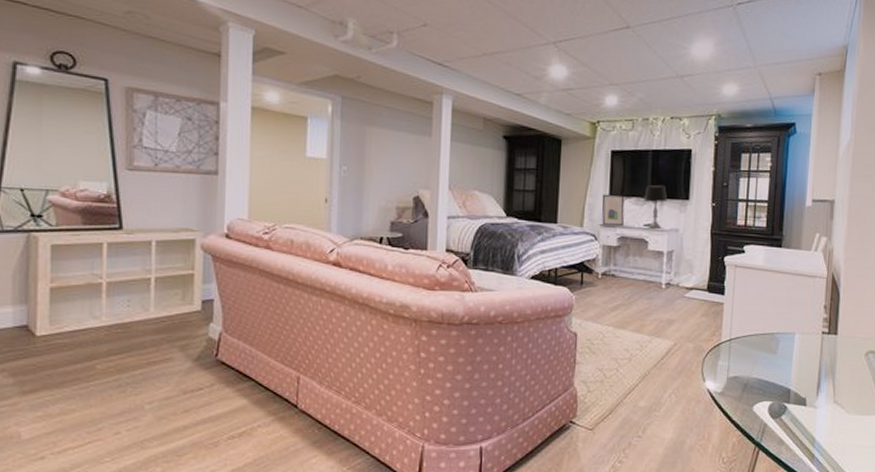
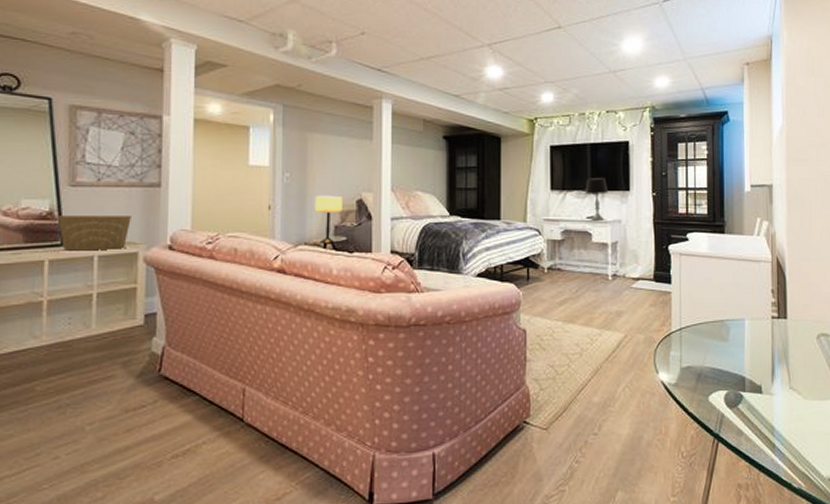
basket: none [115,199,188,236] -> present [57,215,131,251]
table lamp: none [371,190,400,240] -> present [314,195,343,244]
picture frame: present [602,194,625,227] -> none [543,188,566,220]

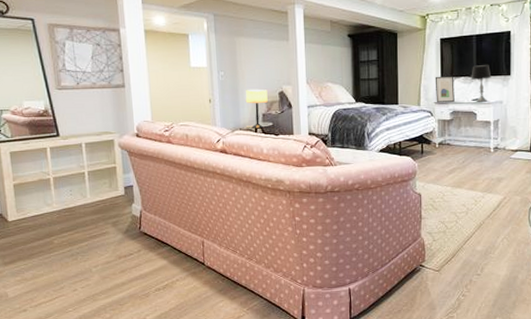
basket: present [57,215,131,251] -> none [51,111,106,140]
picture frame: none [543,188,566,220] -> present [435,76,455,103]

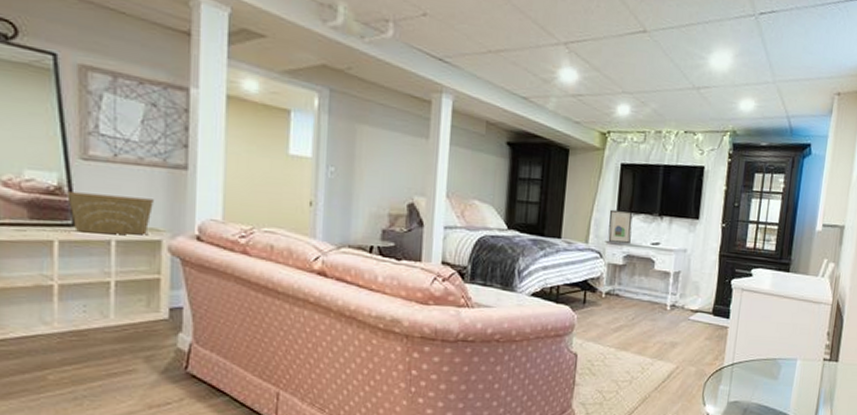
basket: none [51,111,106,140] -> present [67,191,154,236]
table lamp: present [245,89,268,129] -> none [360,194,392,249]
table lamp: present [471,64,492,102] -> none [652,201,677,248]

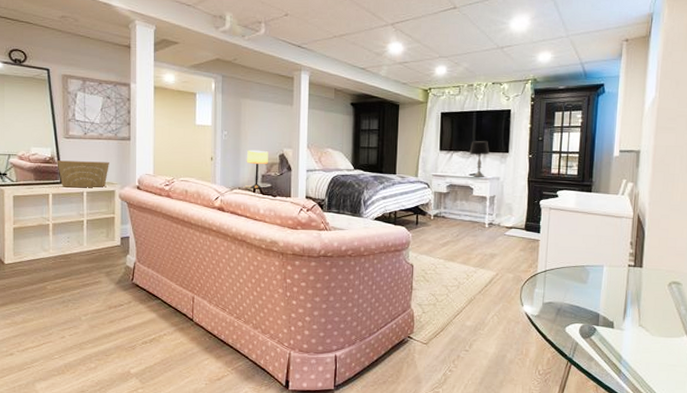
table lamp: none [360,194,392,249] -> present [246,149,268,189]
picture frame: present [608,209,633,245] -> none [433,149,453,176]
table lamp: none [652,201,677,248] -> present [469,140,490,177]

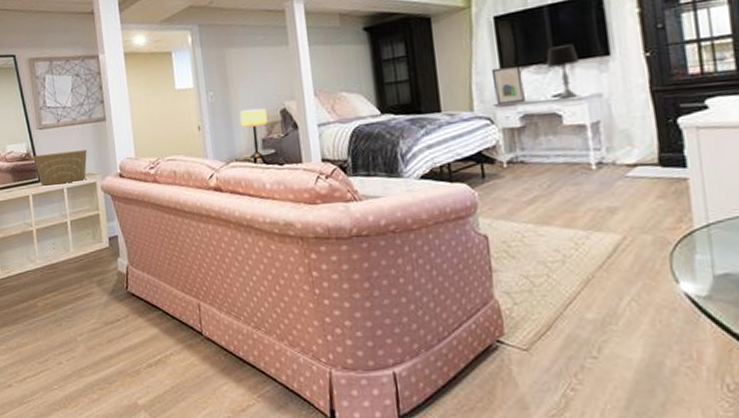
picture frame: none [433,149,453,176] -> present [491,65,525,106]

